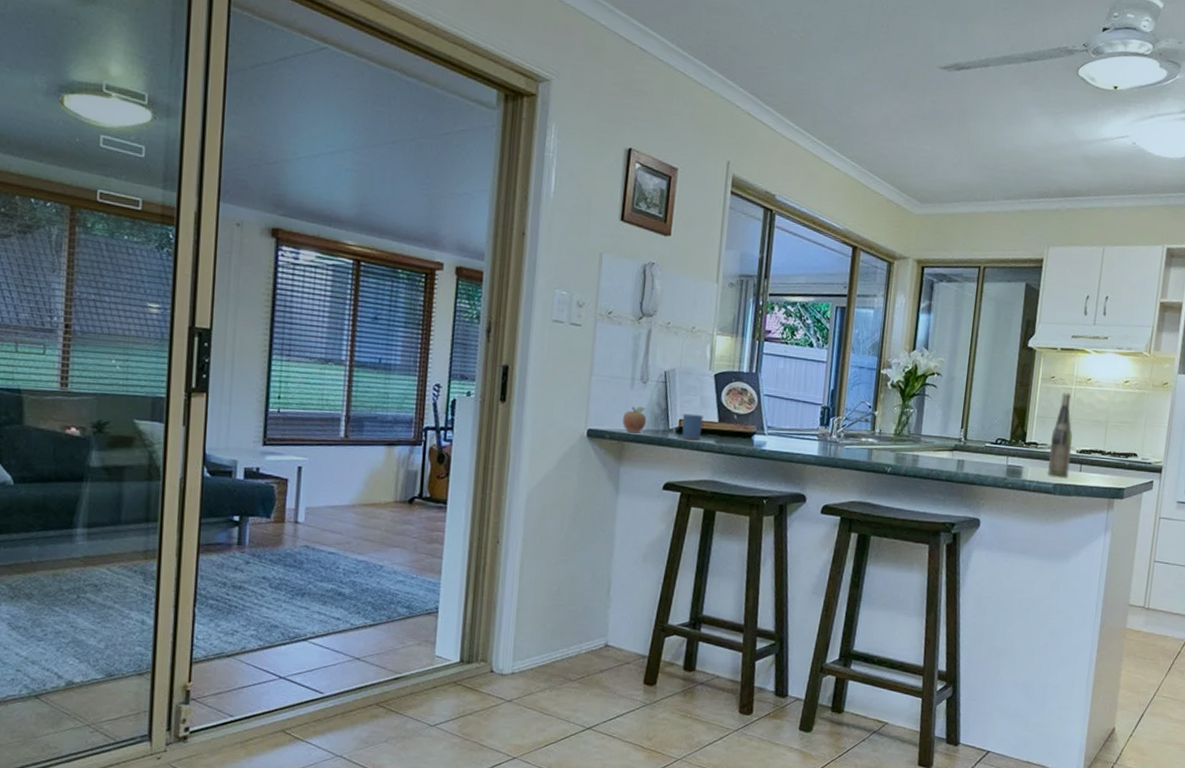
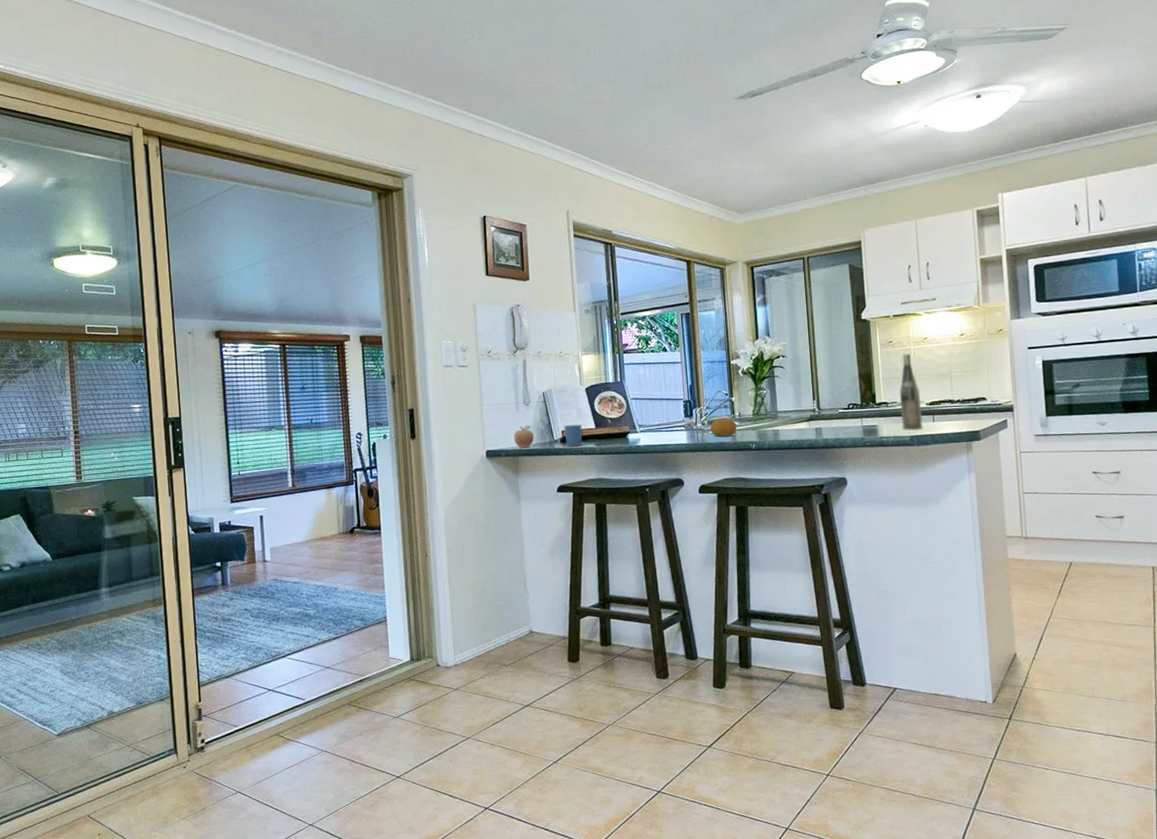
fruit: none [845,432,875,455] -> present [710,418,737,438]

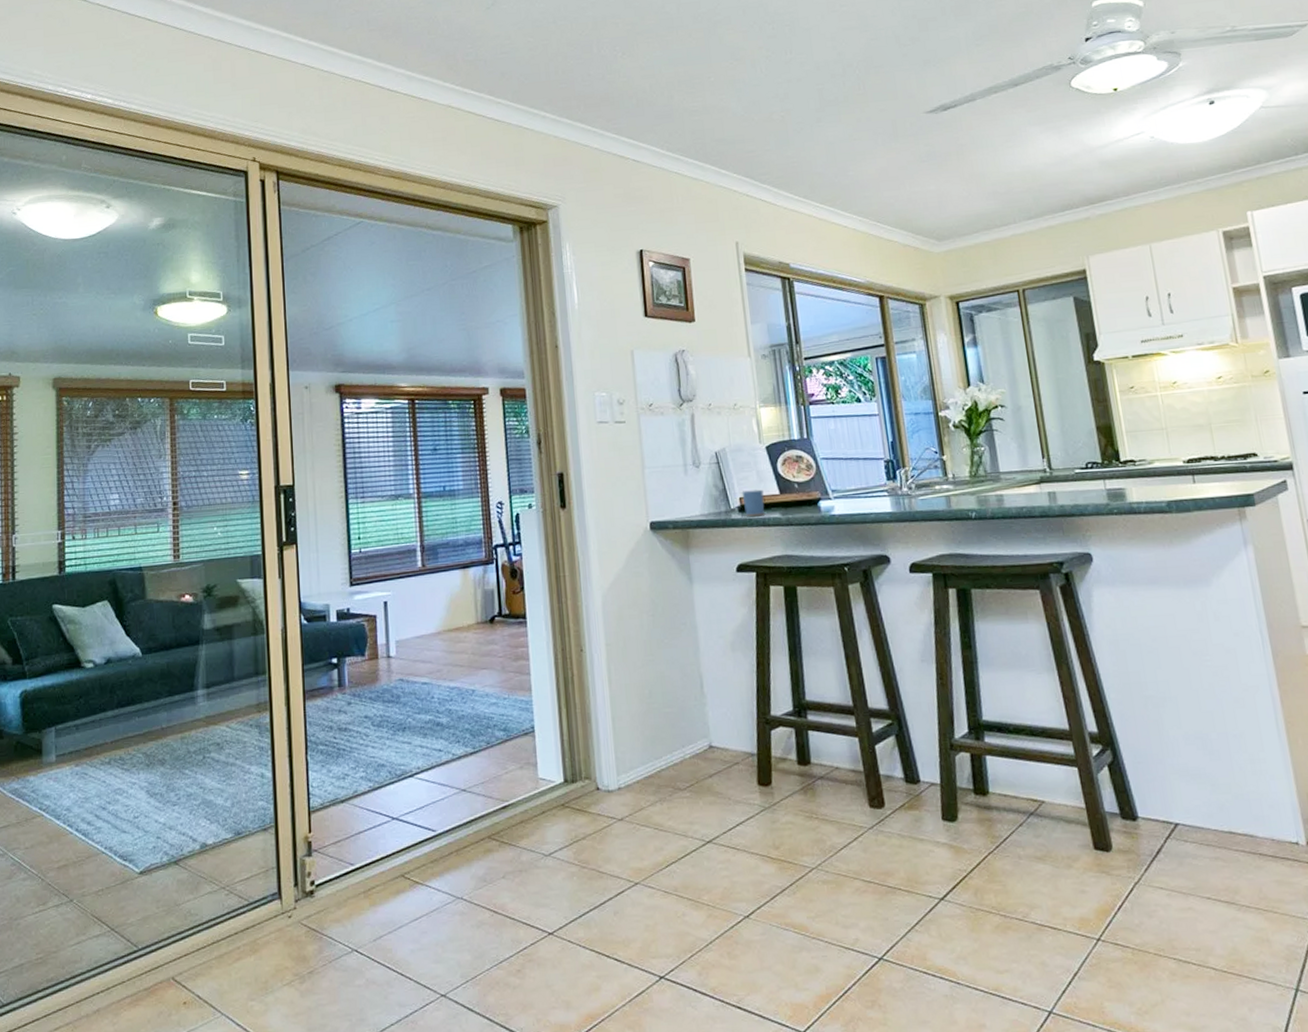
fruit: present [513,424,535,449] -> none [682,490,707,519]
fruit: present [710,418,737,438] -> none [918,480,952,505]
wine bottle: present [899,353,923,431] -> none [1147,401,1182,495]

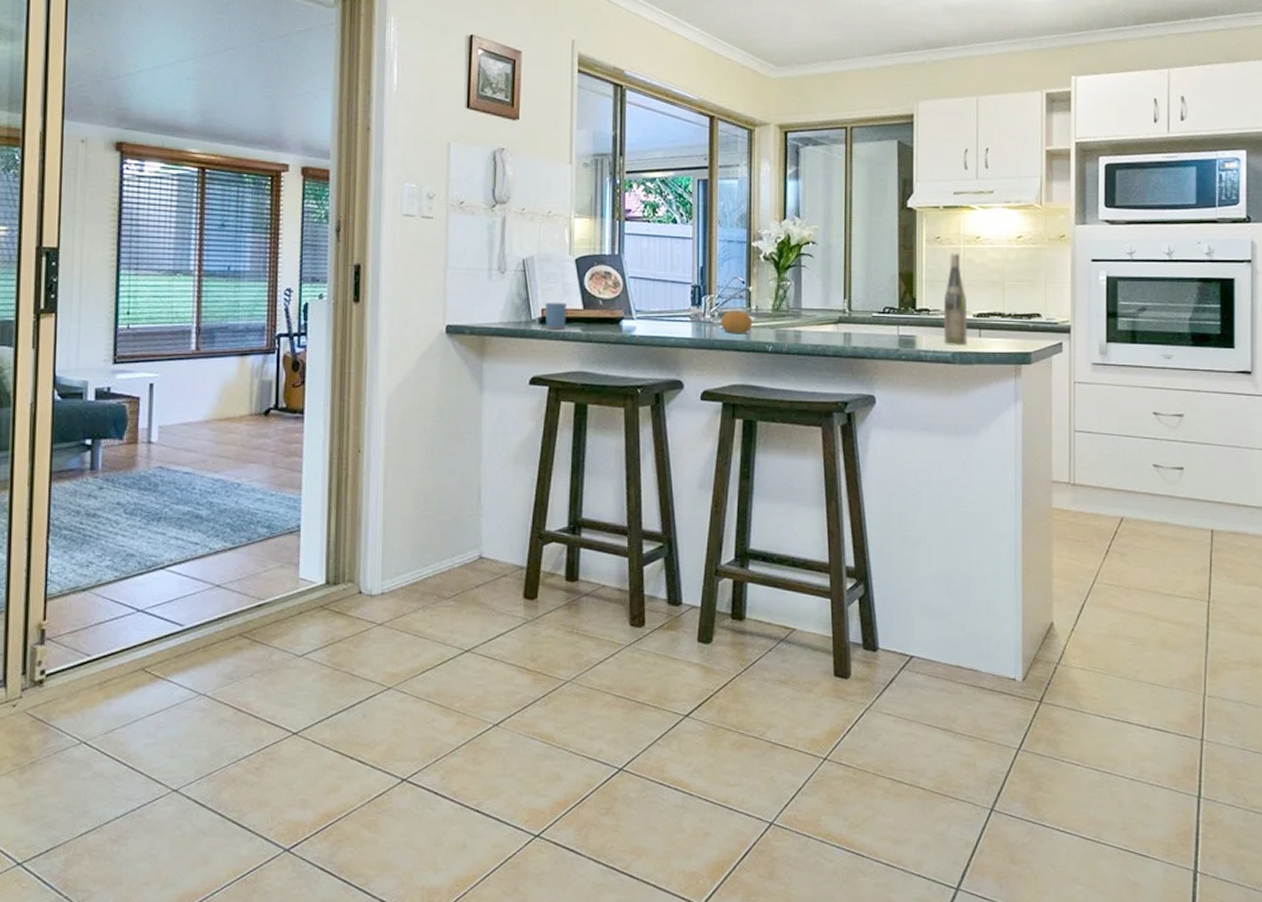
fruit: none [918,480,952,505] -> present [721,311,753,334]
wine bottle: none [1147,401,1182,495] -> present [943,253,968,347]

